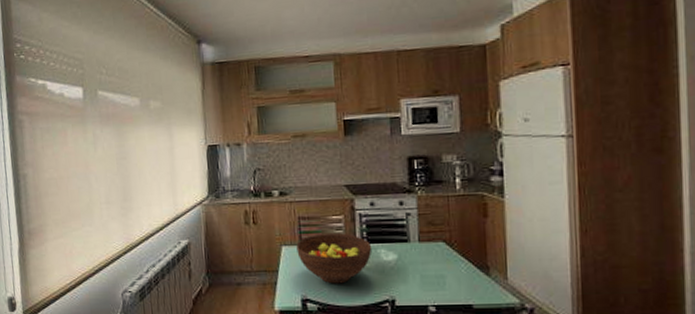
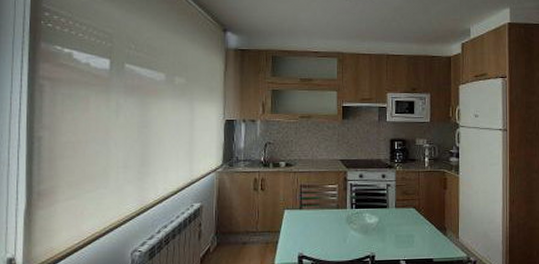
fruit bowl: present [296,233,373,284] -> none [297,200,359,243]

